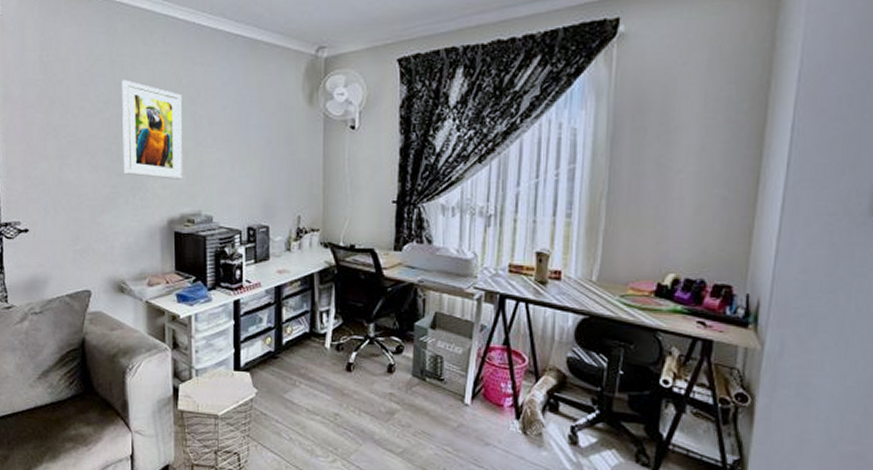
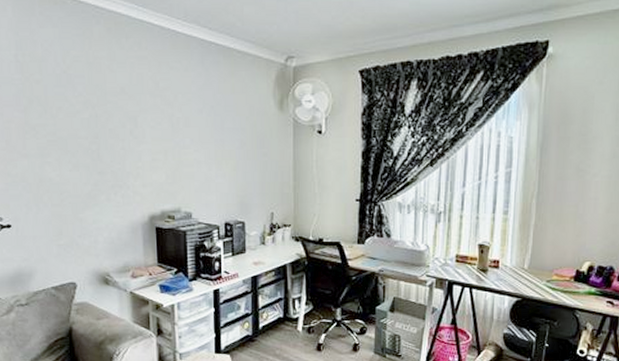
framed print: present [122,79,183,180] -> none [100,81,163,178]

